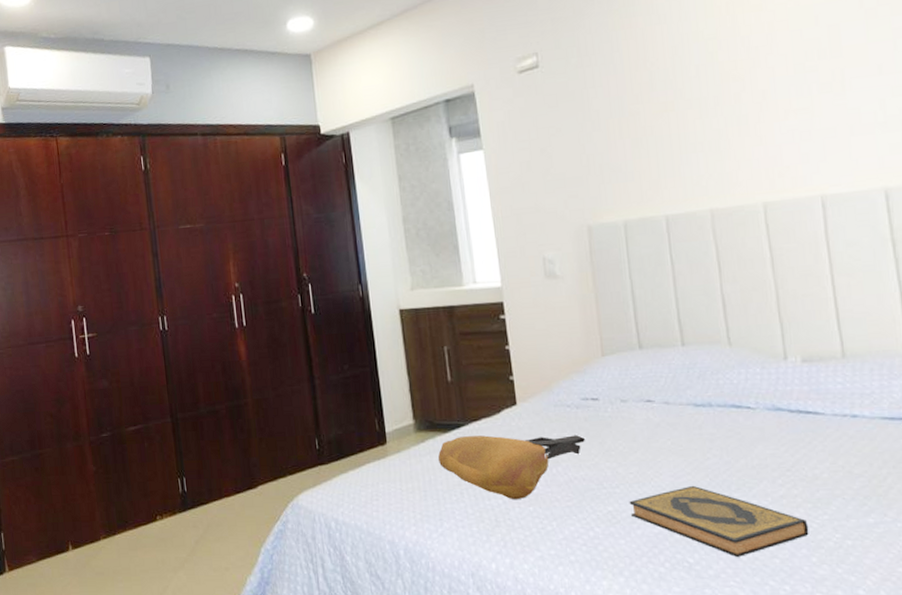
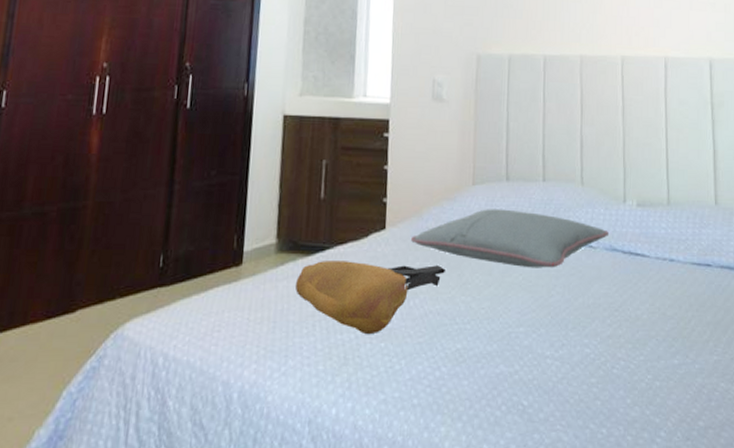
pillow: none [544,377,770,433] -> present [411,209,610,268]
hardback book: present [629,485,809,558] -> none [477,323,627,400]

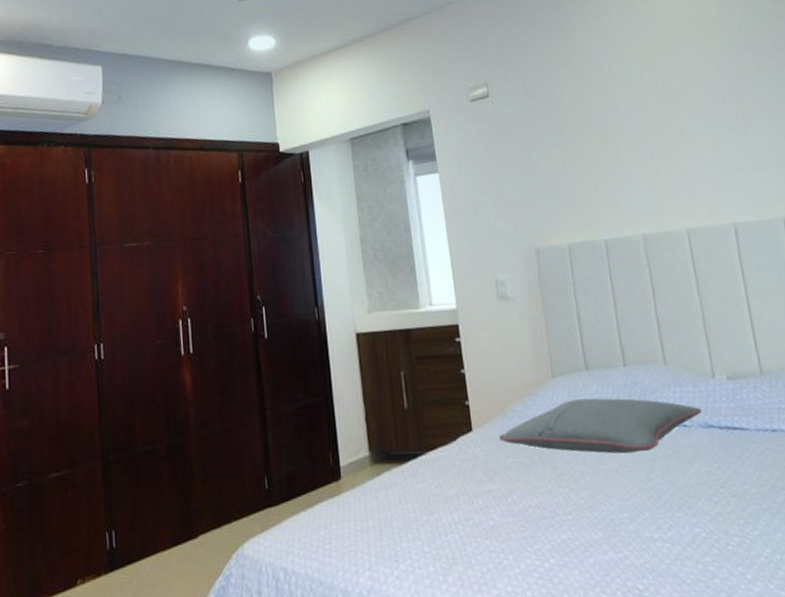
tote bag: present [294,261,445,335] -> none [394,460,538,534]

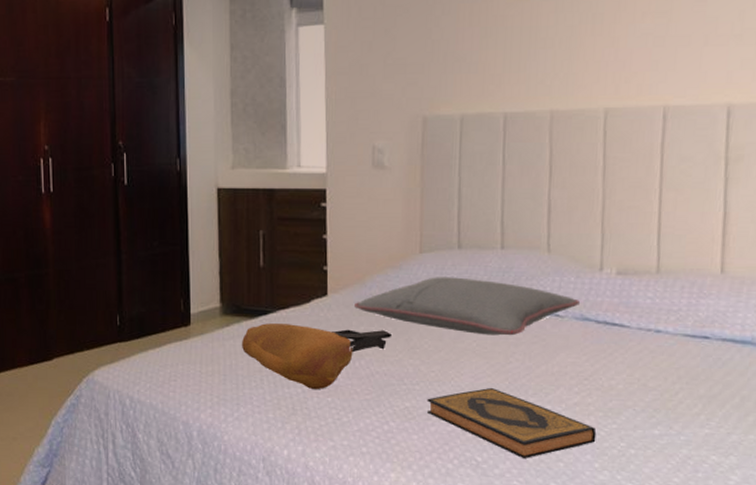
tote bag: none [394,460,538,534] -> present [241,323,391,390]
hardback book: none [581,507,744,581] -> present [427,387,597,459]

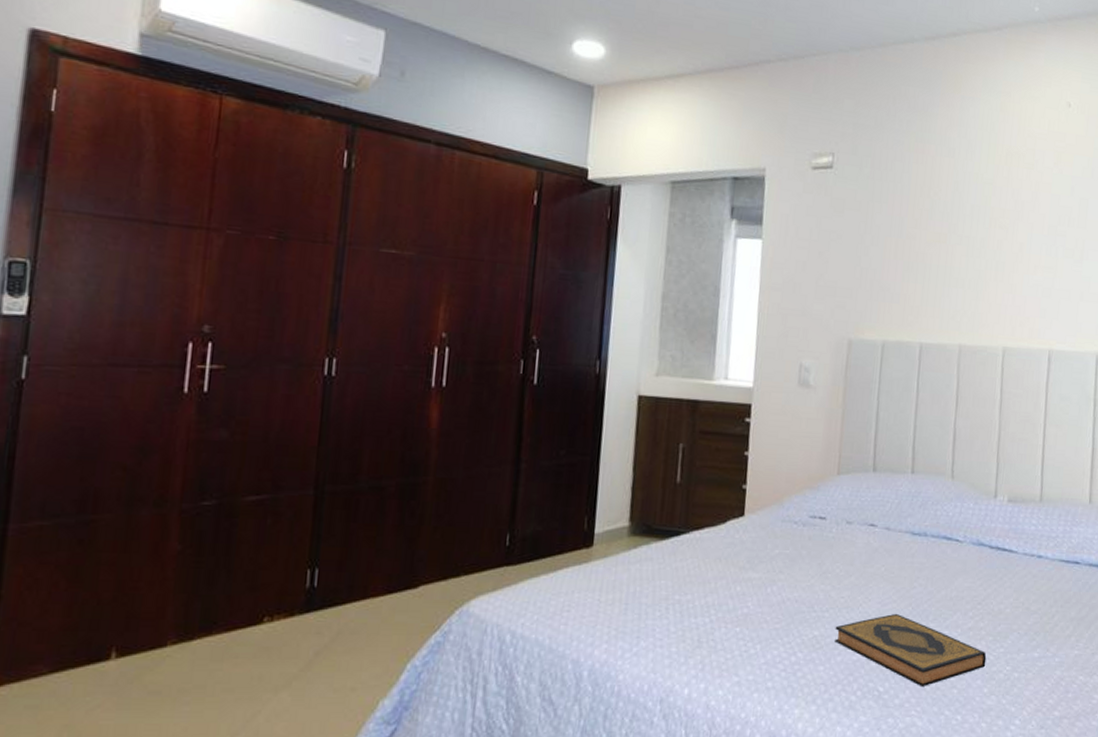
tote bag: present [241,323,391,390] -> none [648,545,805,620]
pillow: present [355,277,581,336] -> none [771,499,978,561]

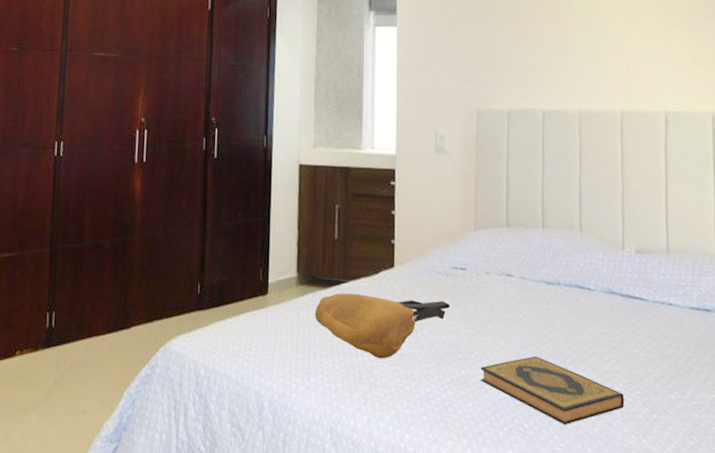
tote bag: none [648,545,805,620] -> present [314,293,450,359]

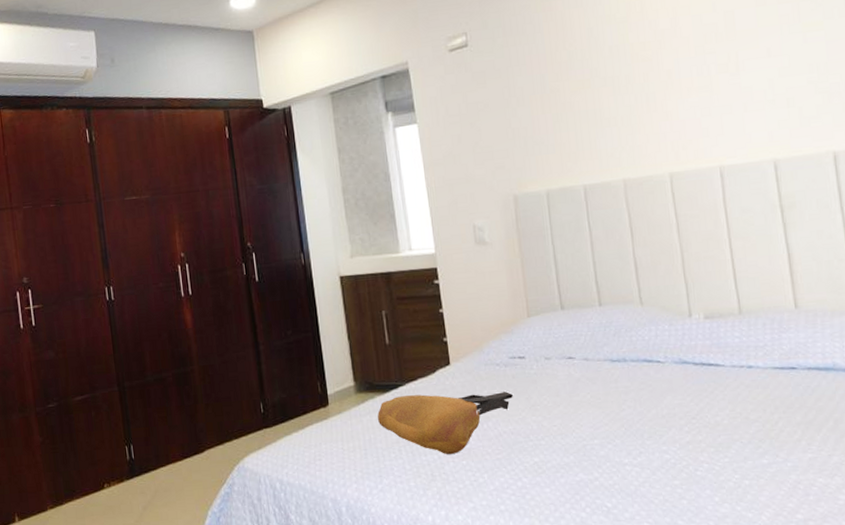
hardback book: present [480,356,625,425] -> none [553,435,712,501]

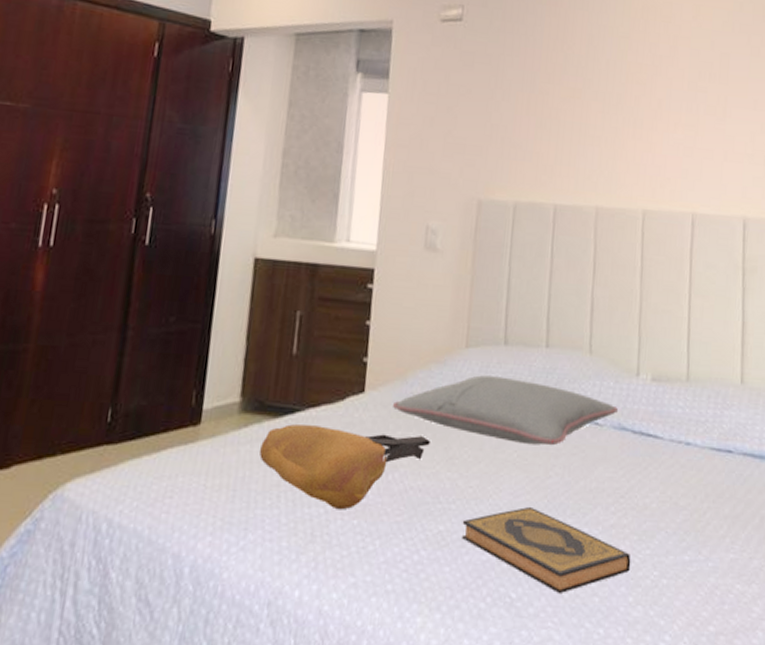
pillow: none [476,335,677,387] -> present [393,375,619,446]
hardback book: none [553,435,712,501] -> present [462,506,631,594]

